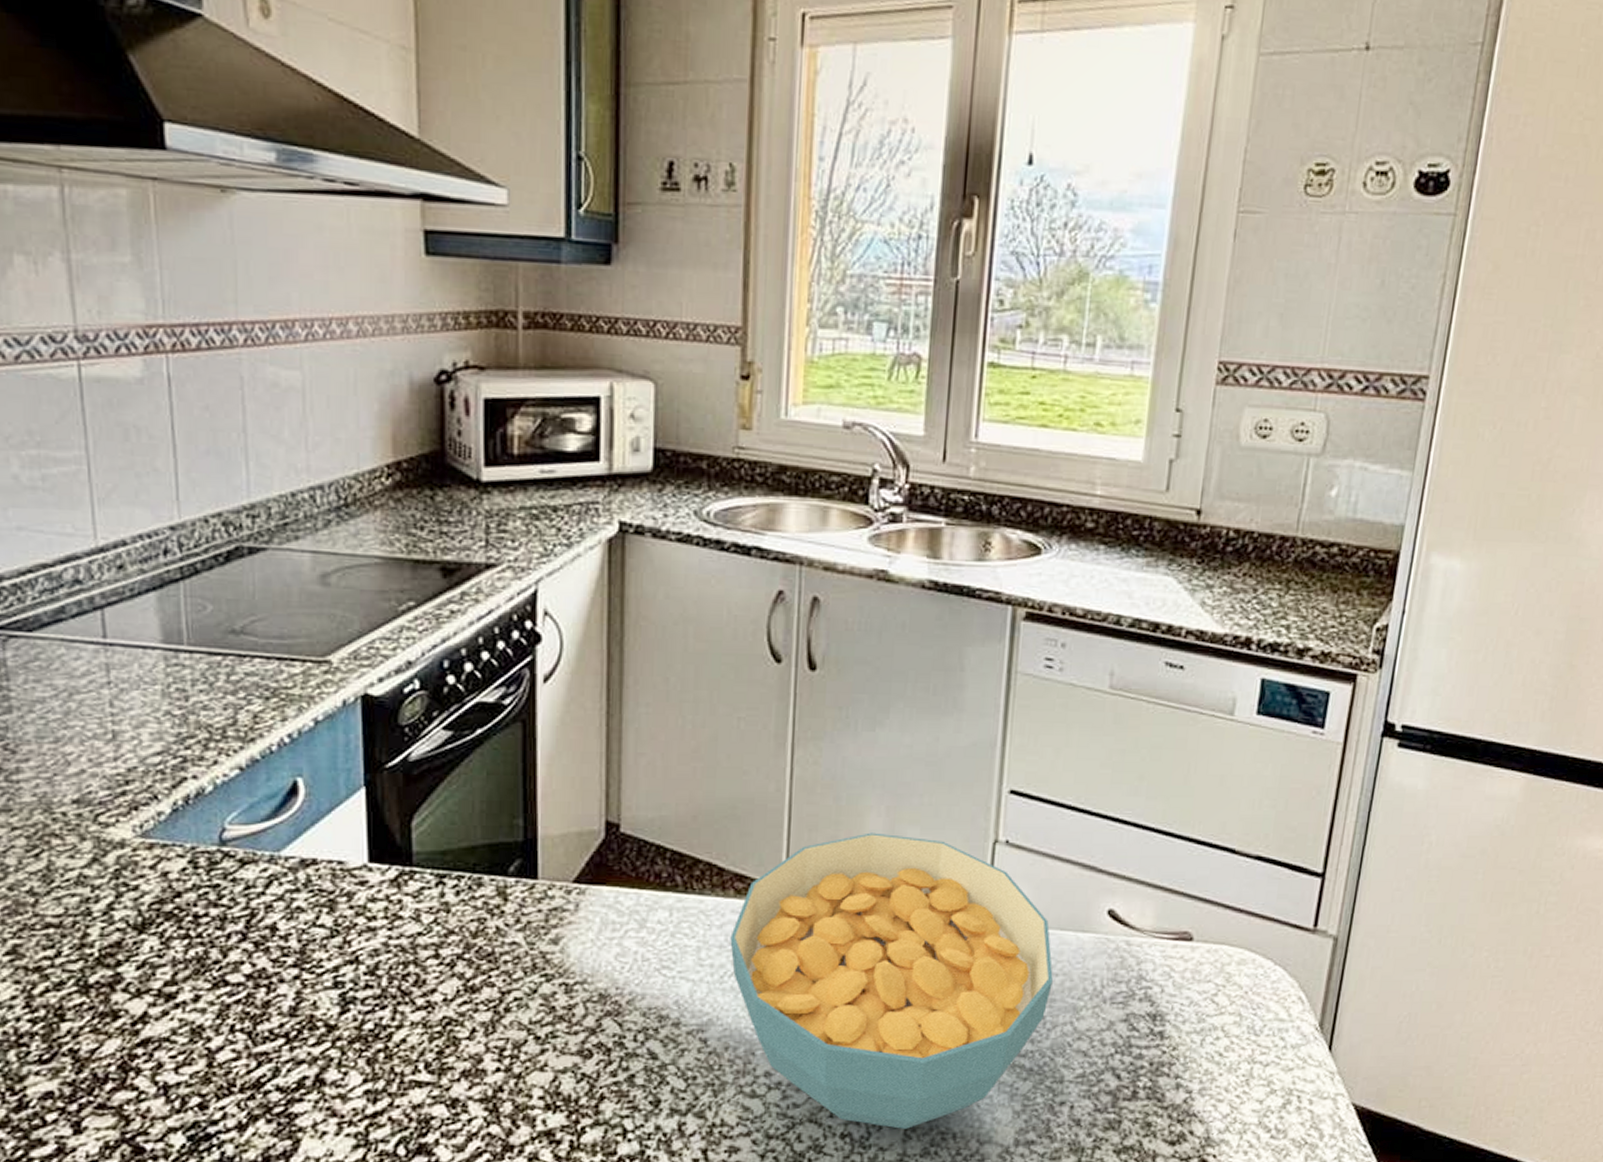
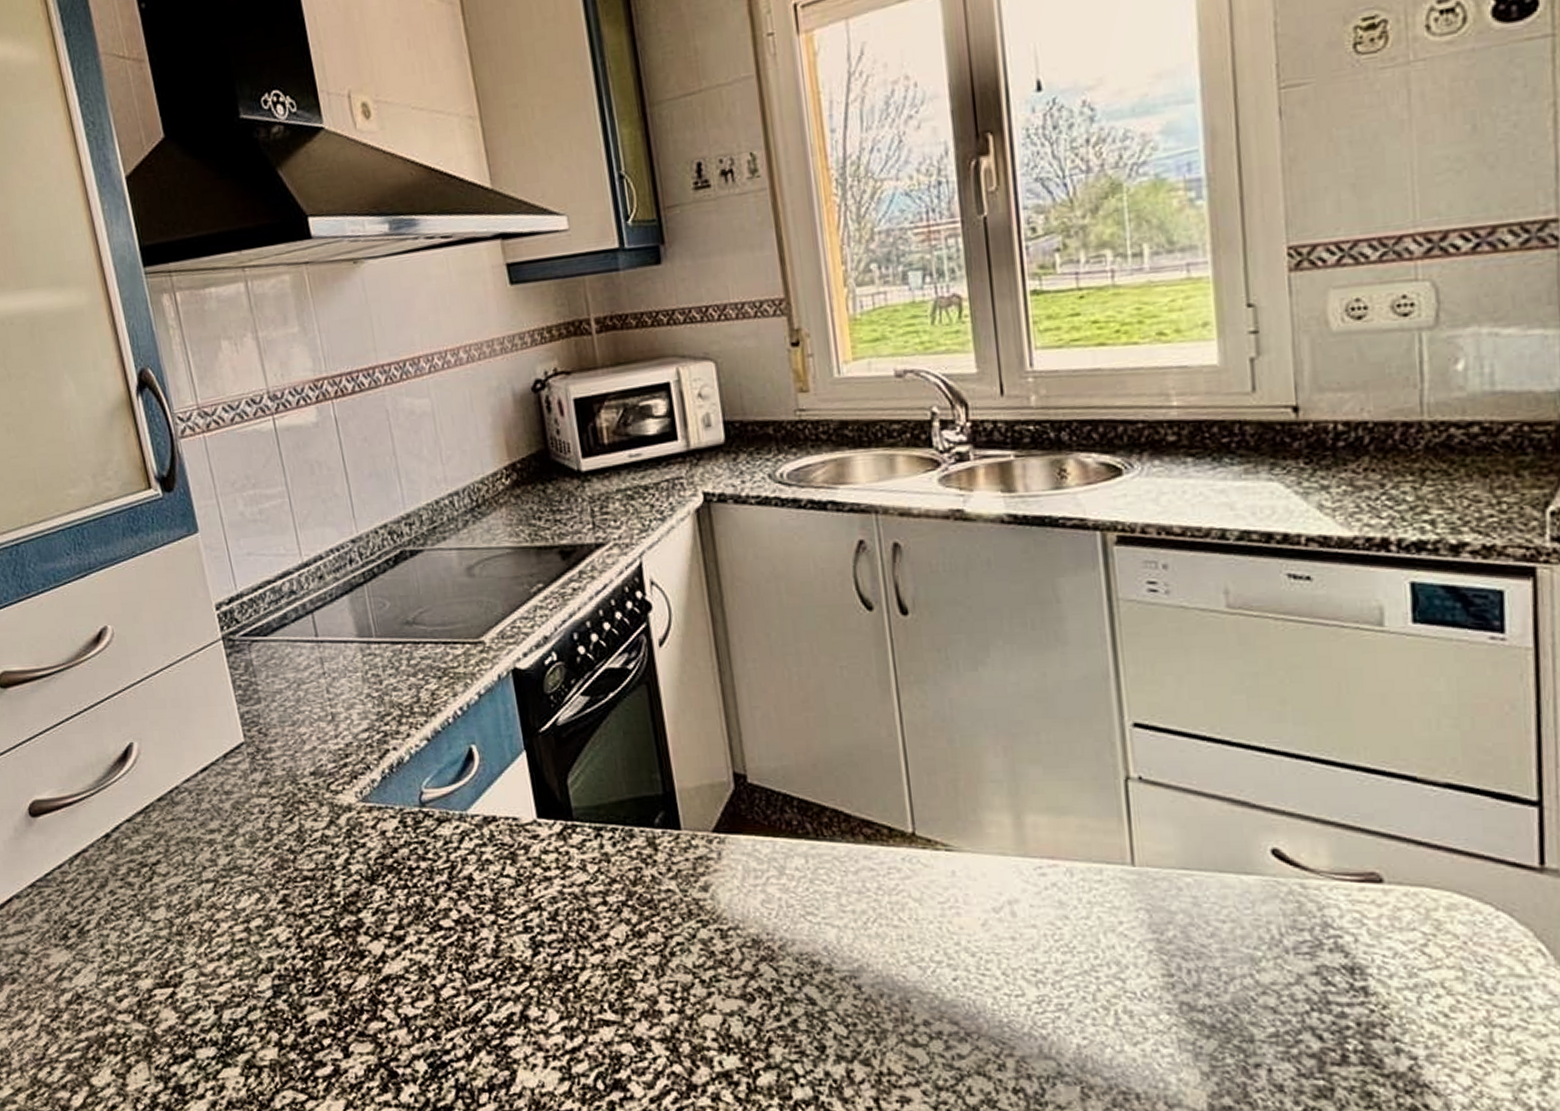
cereal bowl: present [730,832,1053,1129] -> none [867,774,1221,1087]

